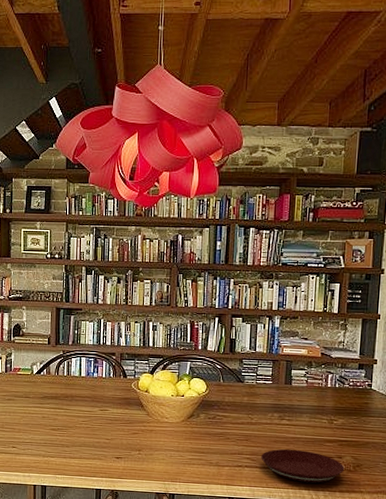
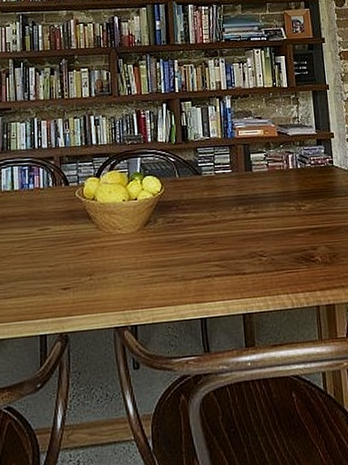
plate: present [261,448,345,483] -> none [231,246,321,286]

